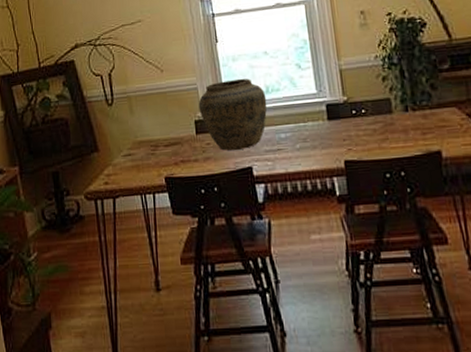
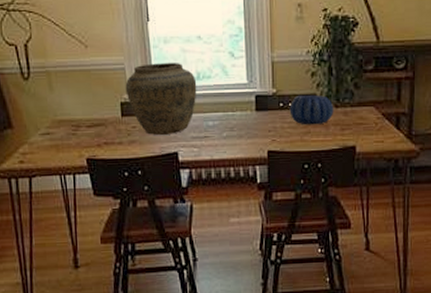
decorative bowl: none [363,99,412,132] -> present [289,94,334,125]

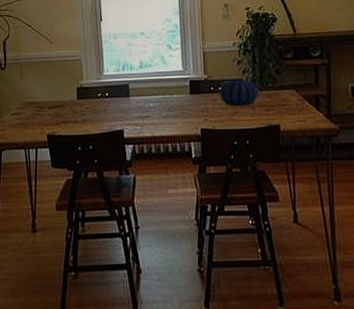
vase: present [125,62,197,135] -> none [81,53,140,115]

